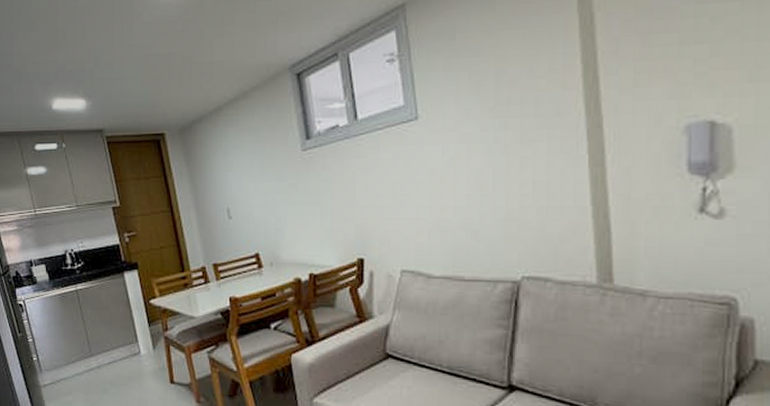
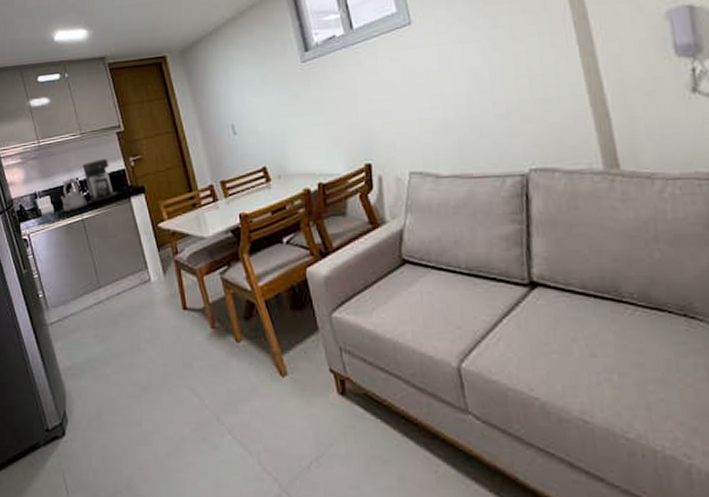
kettle: none [55,249,83,282] -> present [60,178,88,212]
coffee maker: none [77,233,112,275] -> present [82,159,118,203]

